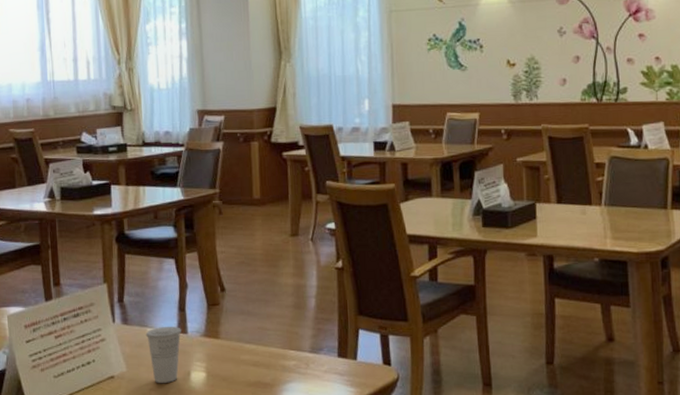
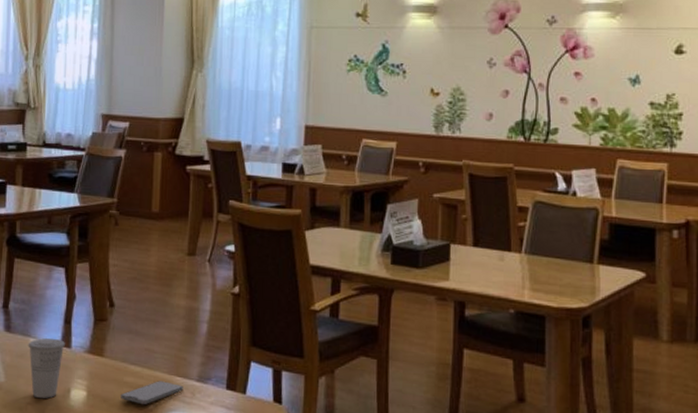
smartphone: none [239,356,298,379] -> present [121,381,183,404]

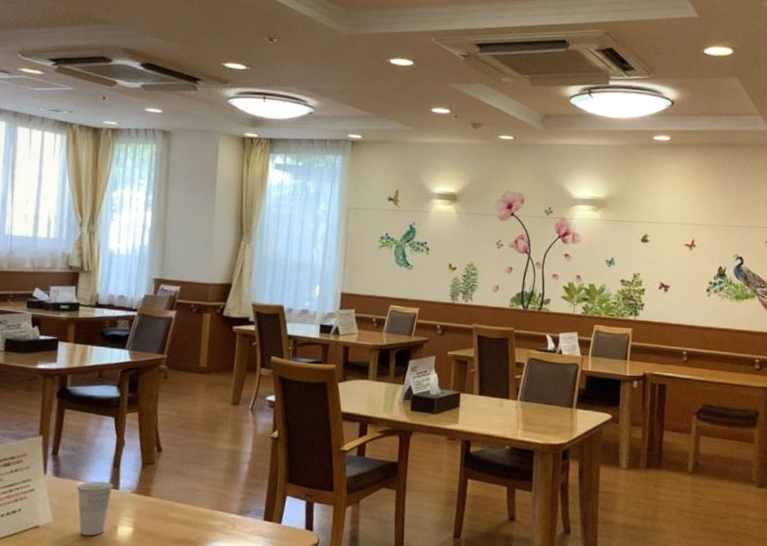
smartphone: present [121,381,183,404] -> none [166,515,225,537]

